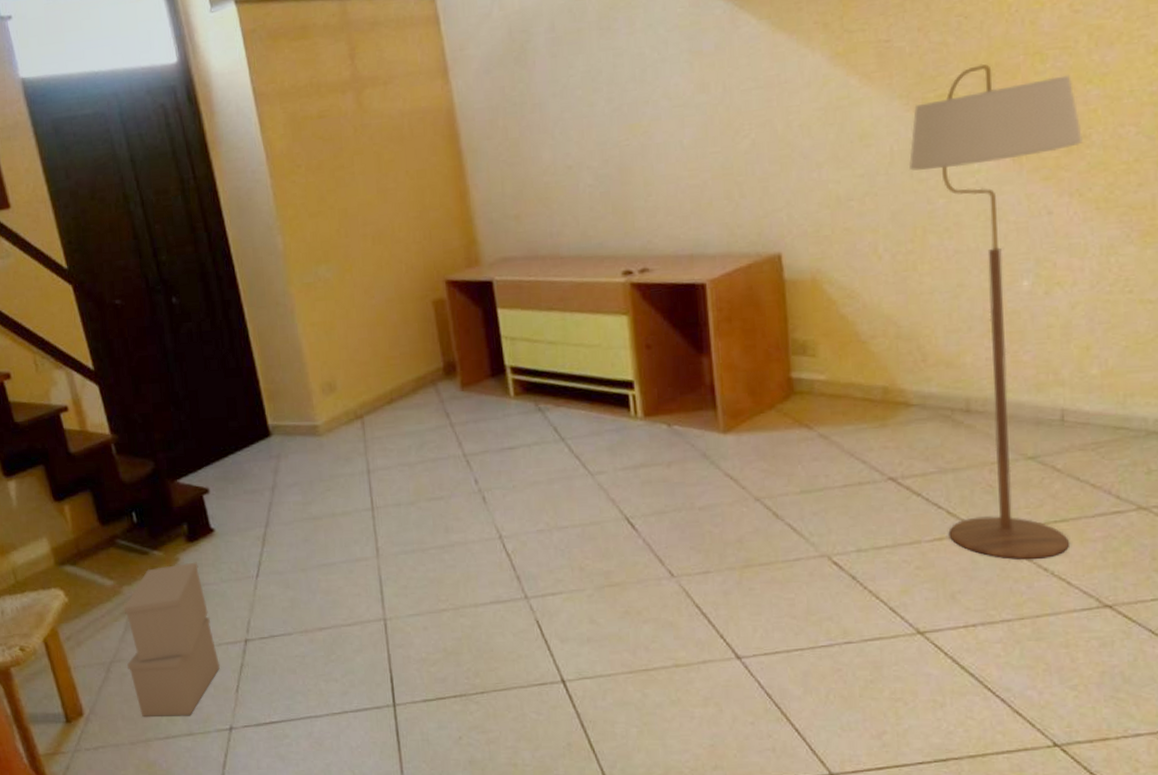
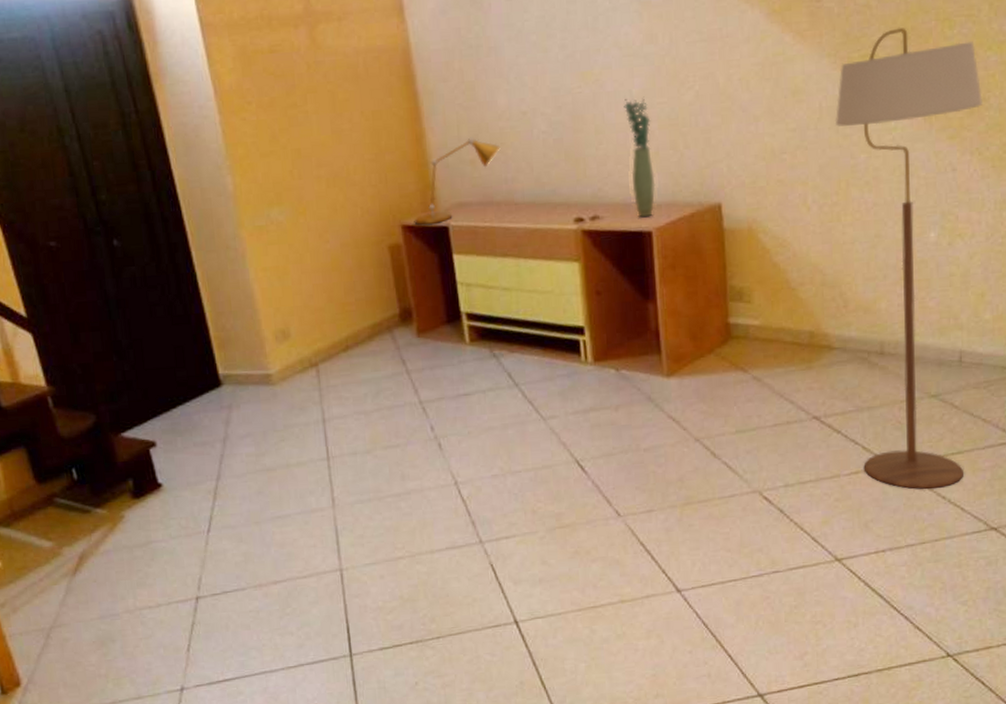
storage box: present [123,562,220,718] -> none [64,519,170,684]
desk lamp: none [458,192,545,280] -> present [414,137,501,225]
vase: none [674,146,709,270] -> present [624,96,656,218]

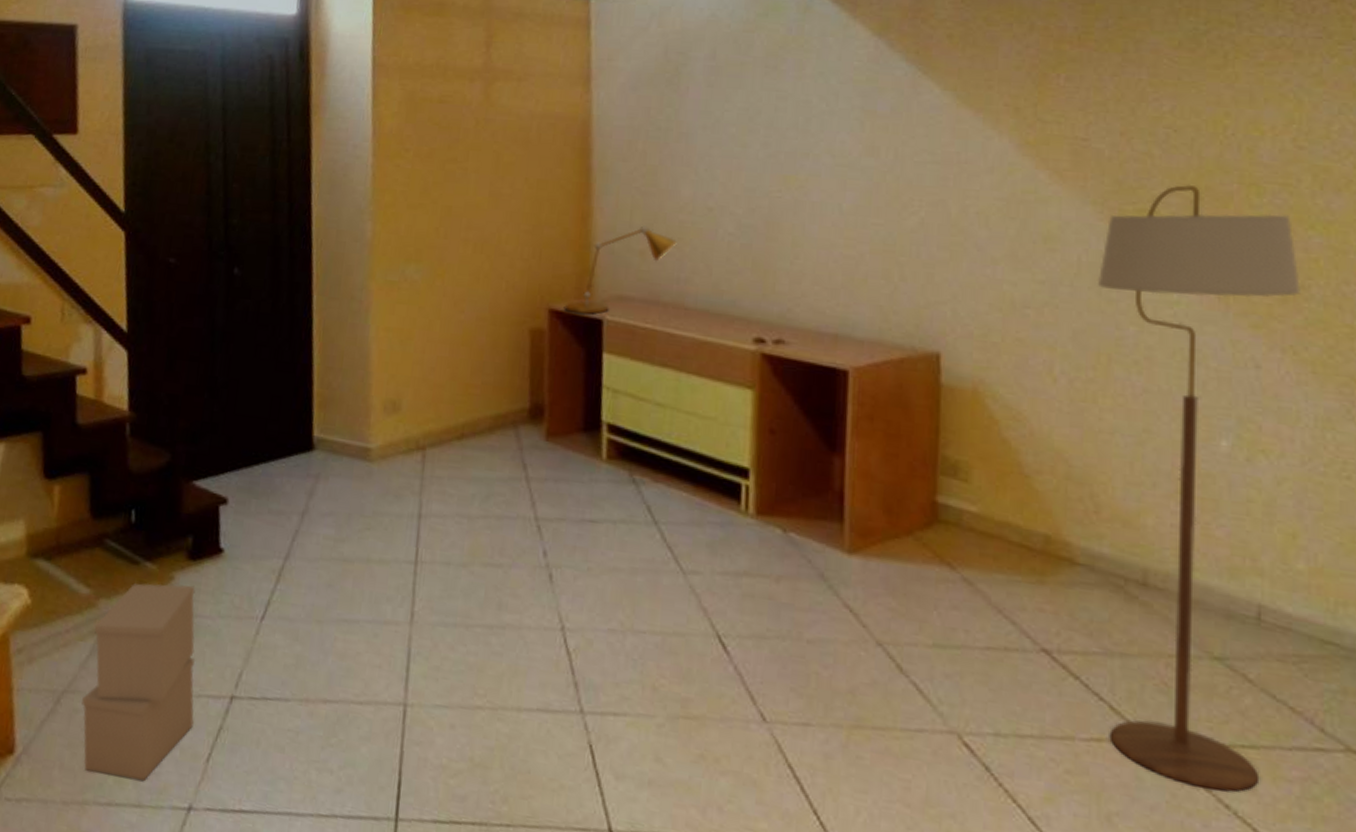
storage box: none [64,519,170,684] -> present [82,583,196,782]
vase: present [624,96,656,218] -> none [829,213,862,353]

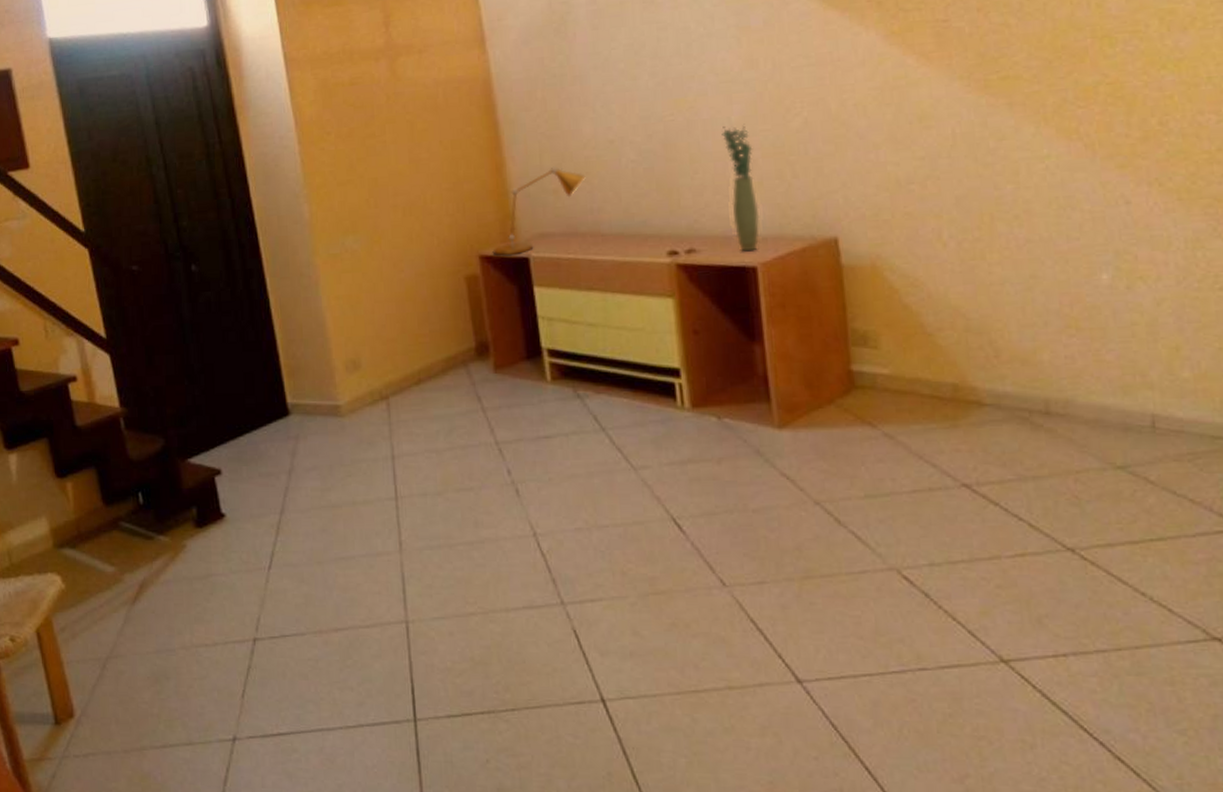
storage box: present [82,583,196,782] -> none [124,550,225,723]
vase: none [829,213,862,353] -> present [721,124,760,252]
floor lamp: present [1097,184,1300,792] -> none [972,46,1169,583]

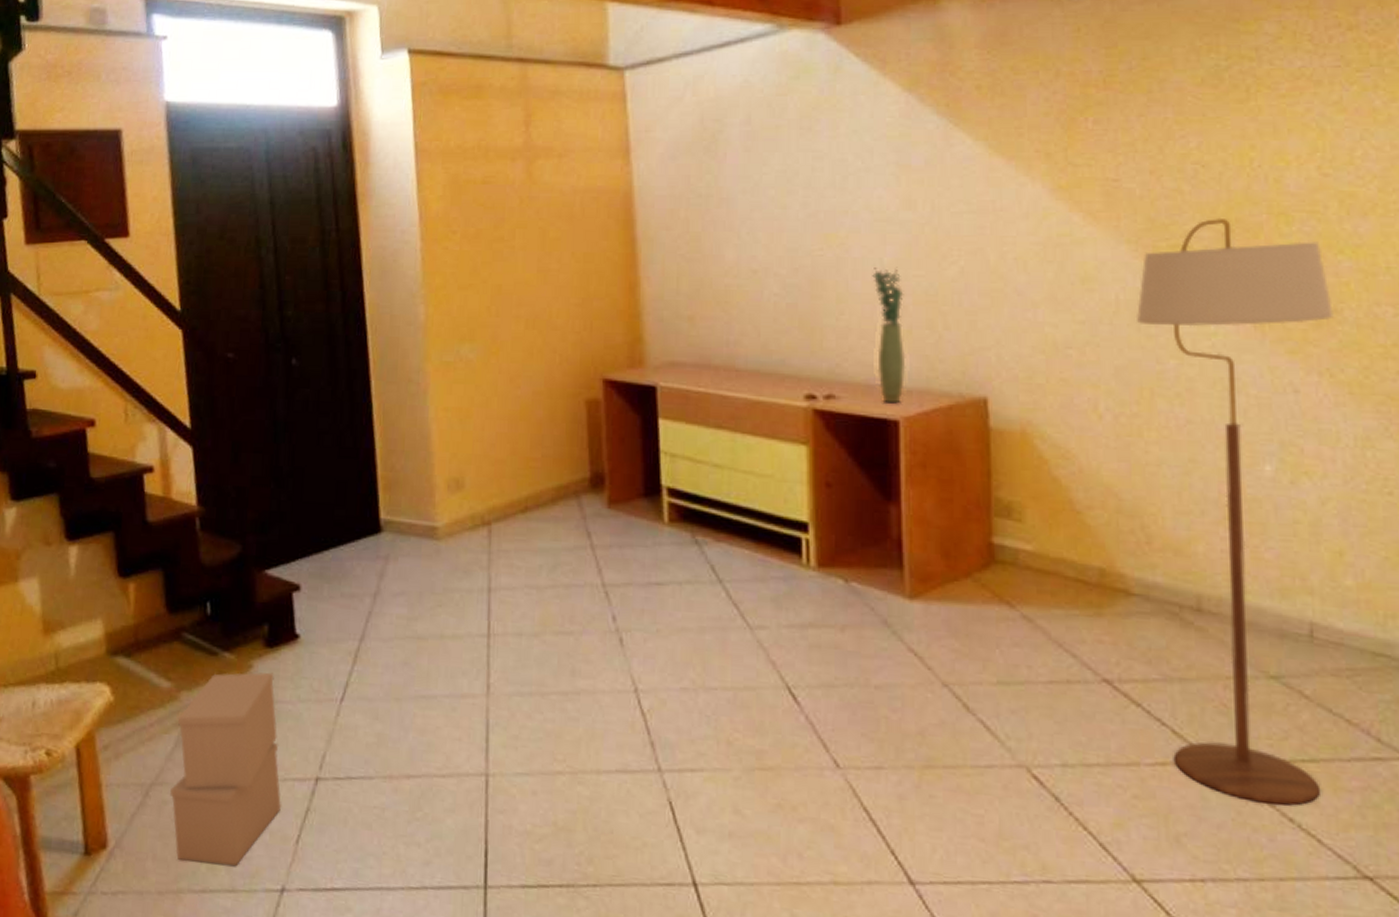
storage box: none [124,550,225,723] -> present [170,672,281,867]
desk lamp: present [492,166,586,256] -> none [617,291,724,382]
floor lamp: none [972,46,1169,583] -> present [1135,217,1334,806]

